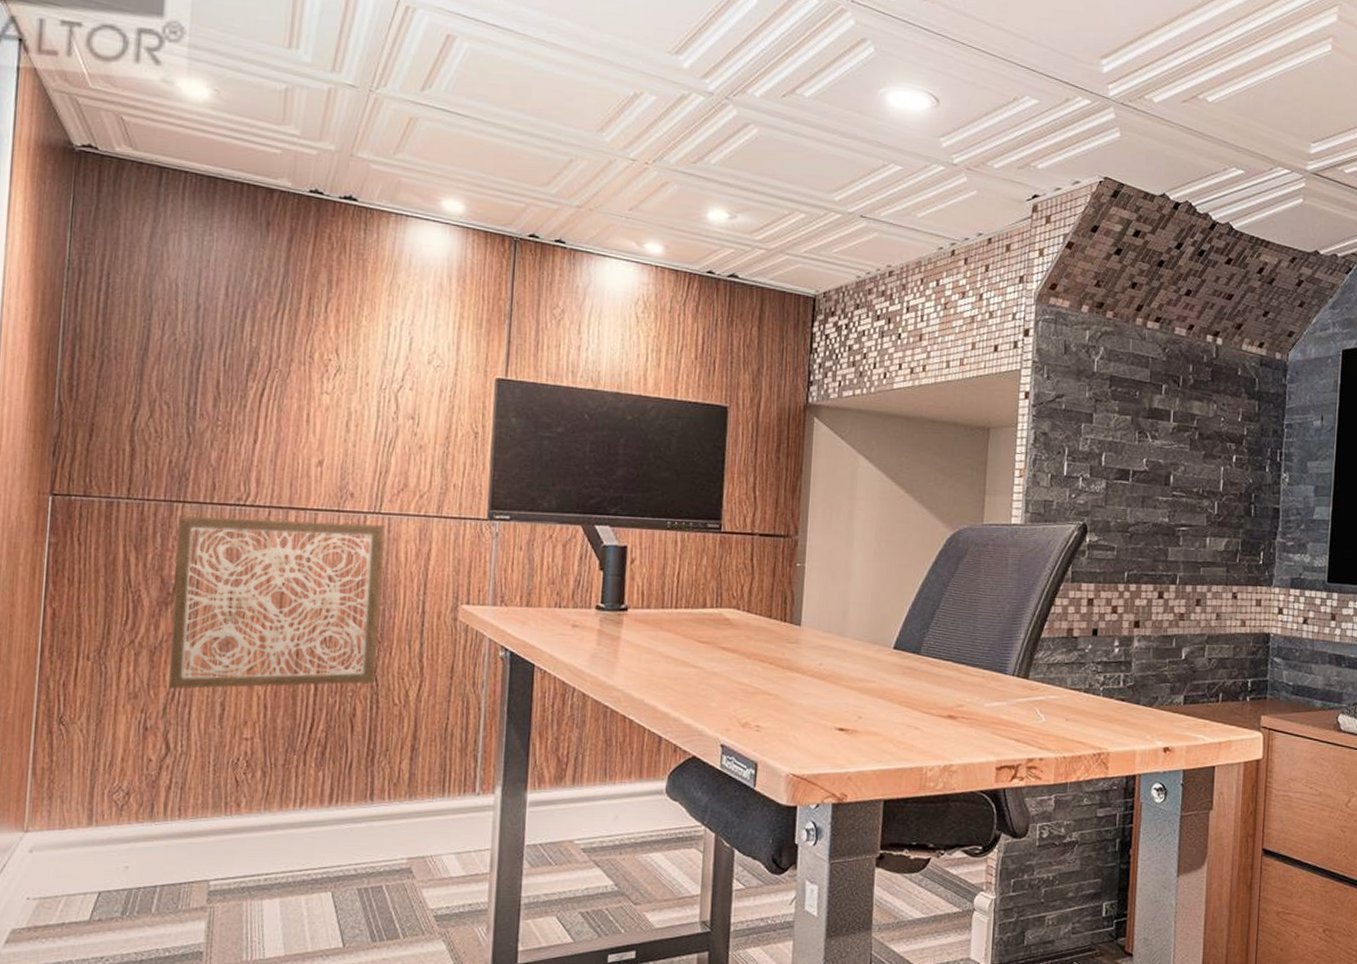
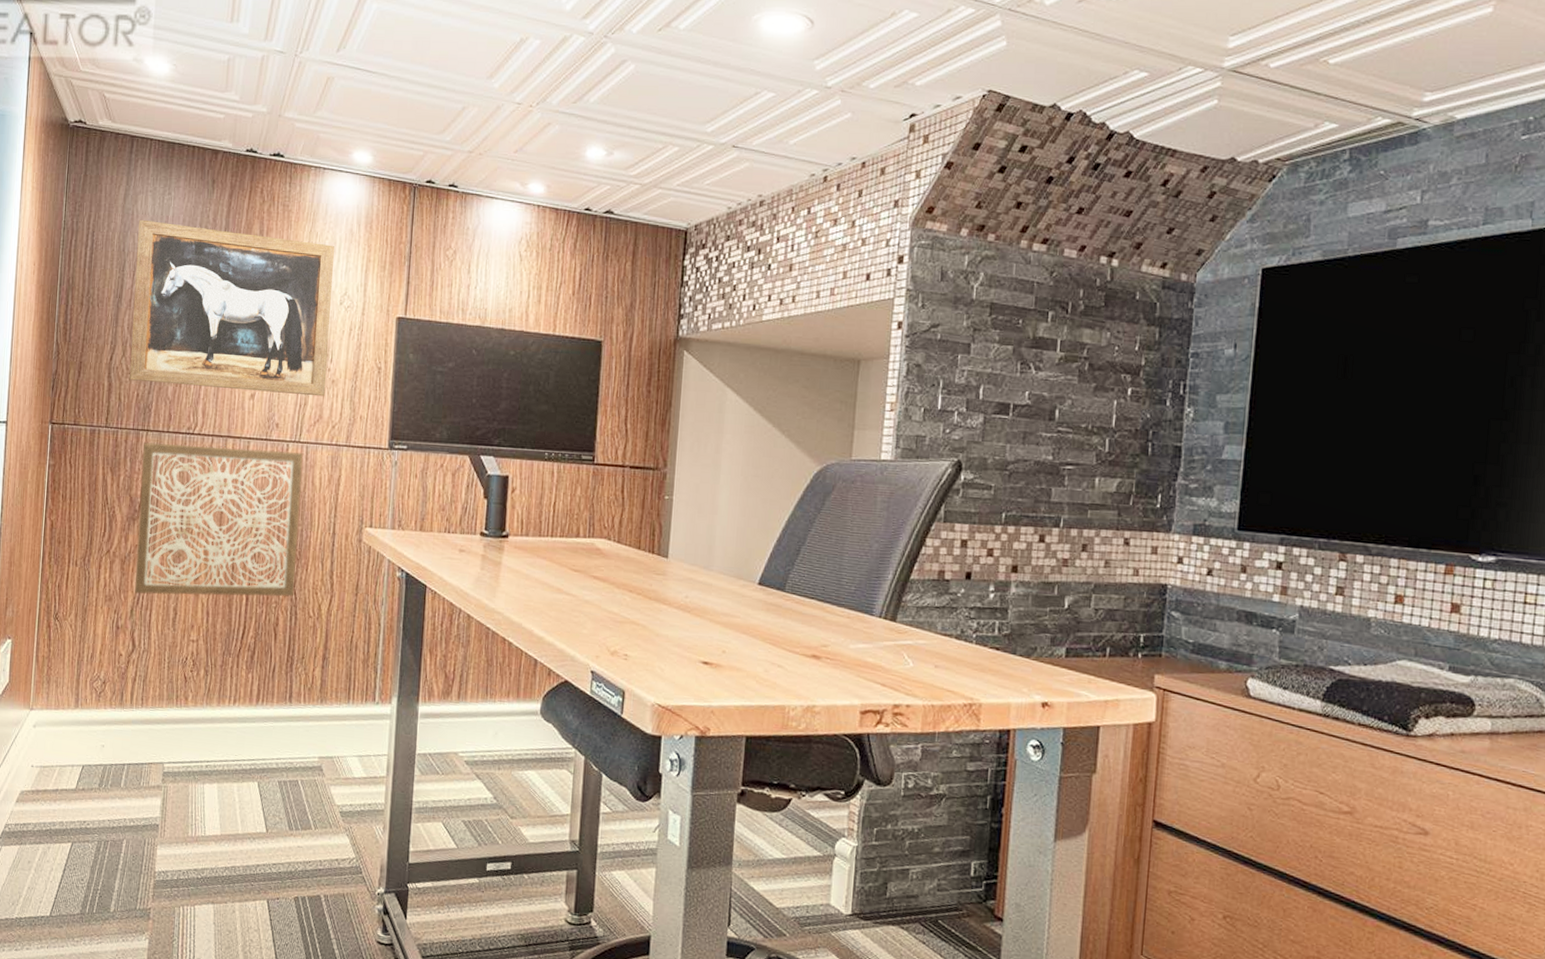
wall art: none [158,262,420,464] -> present [129,219,334,397]

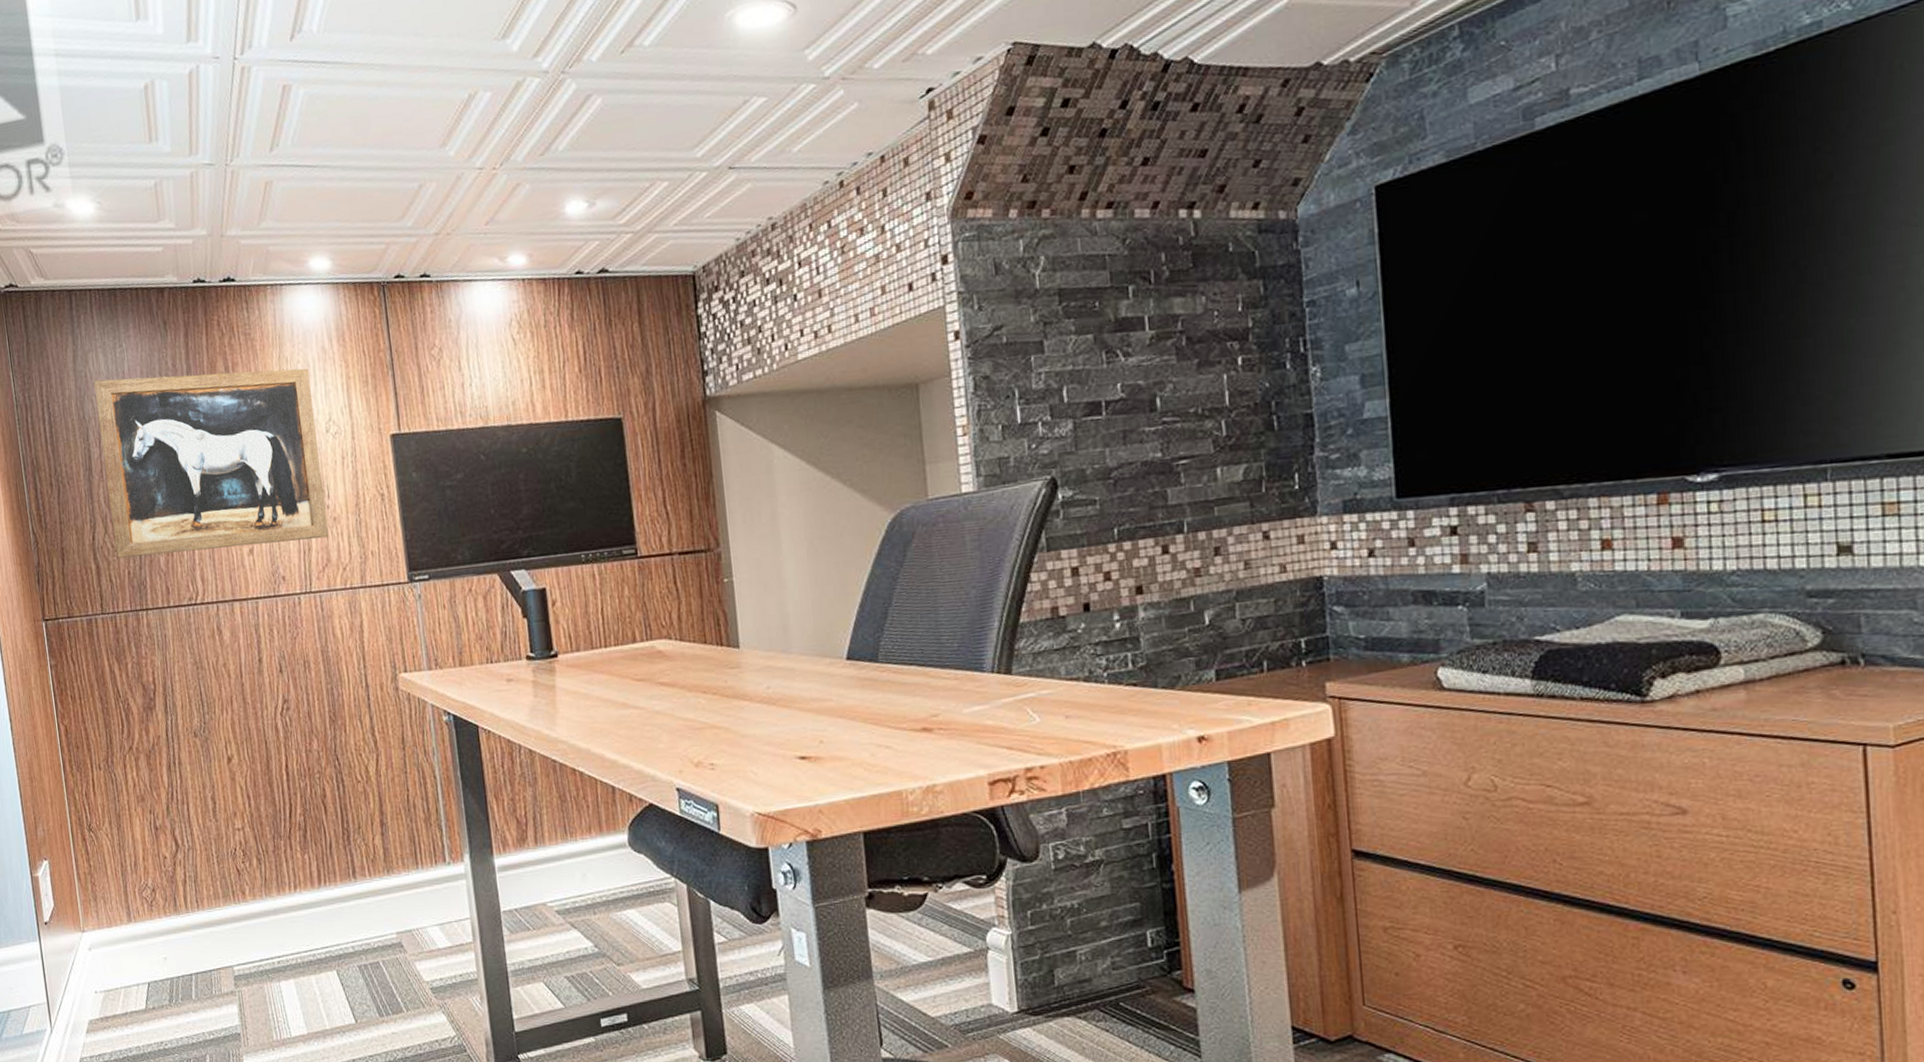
wall art: present [134,442,303,597] -> none [146,604,336,789]

